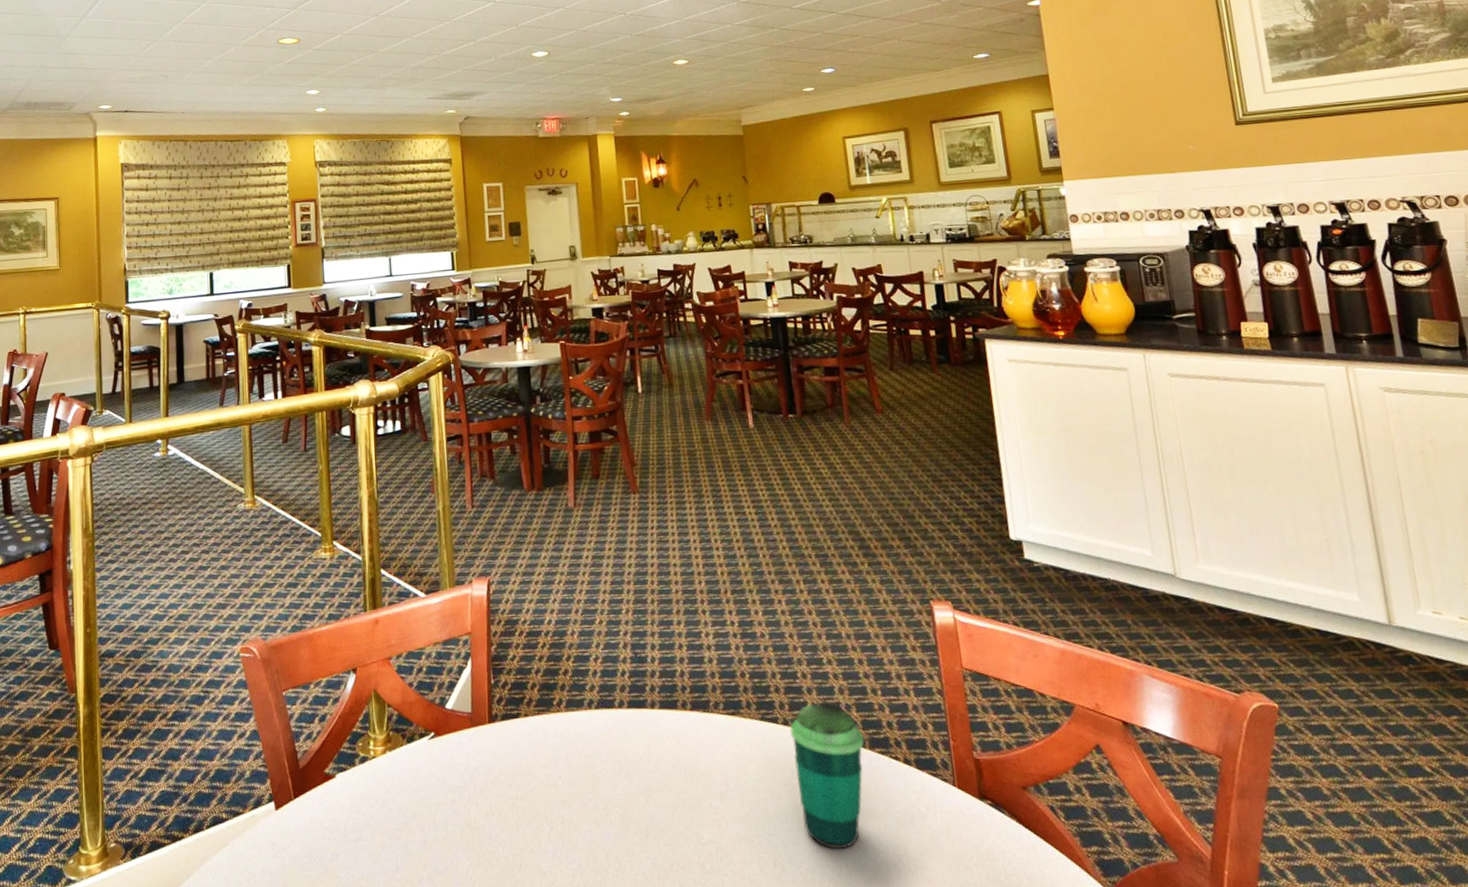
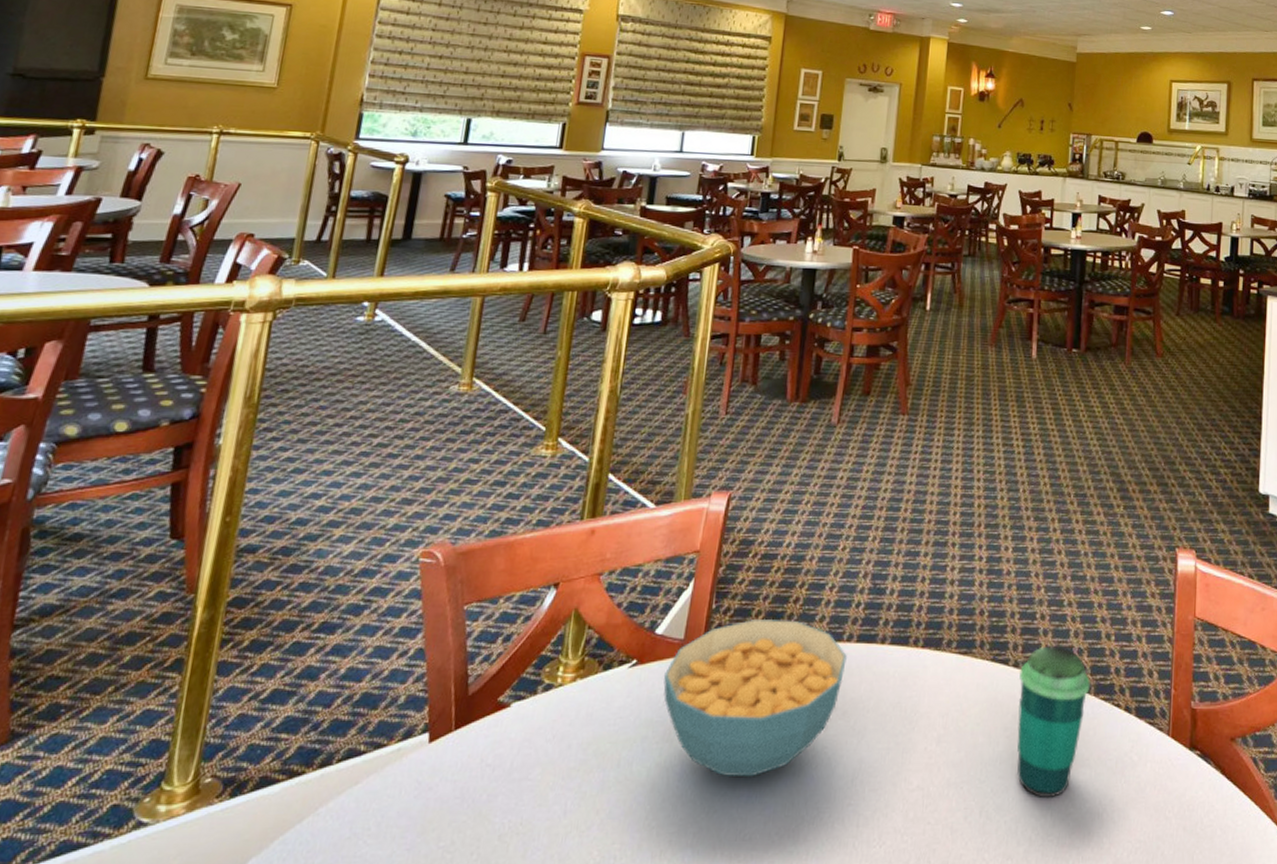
cereal bowl: none [459,690,622,835] -> present [663,618,847,777]

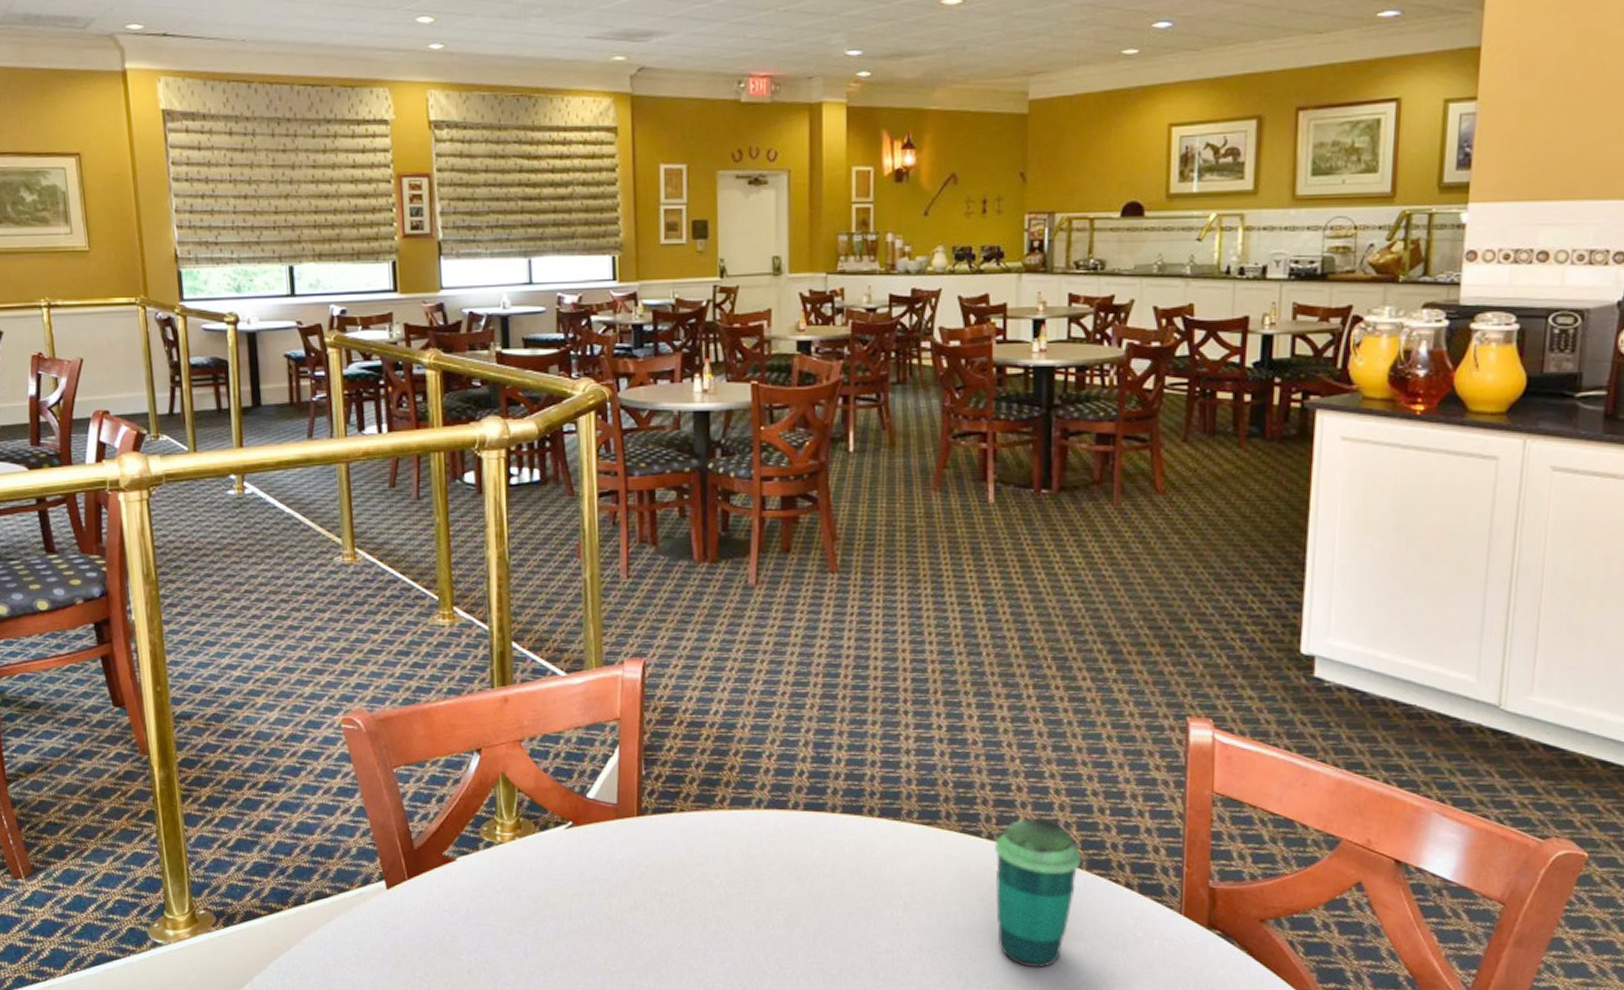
cereal bowl: present [663,618,847,777] -> none [601,785,794,933]

